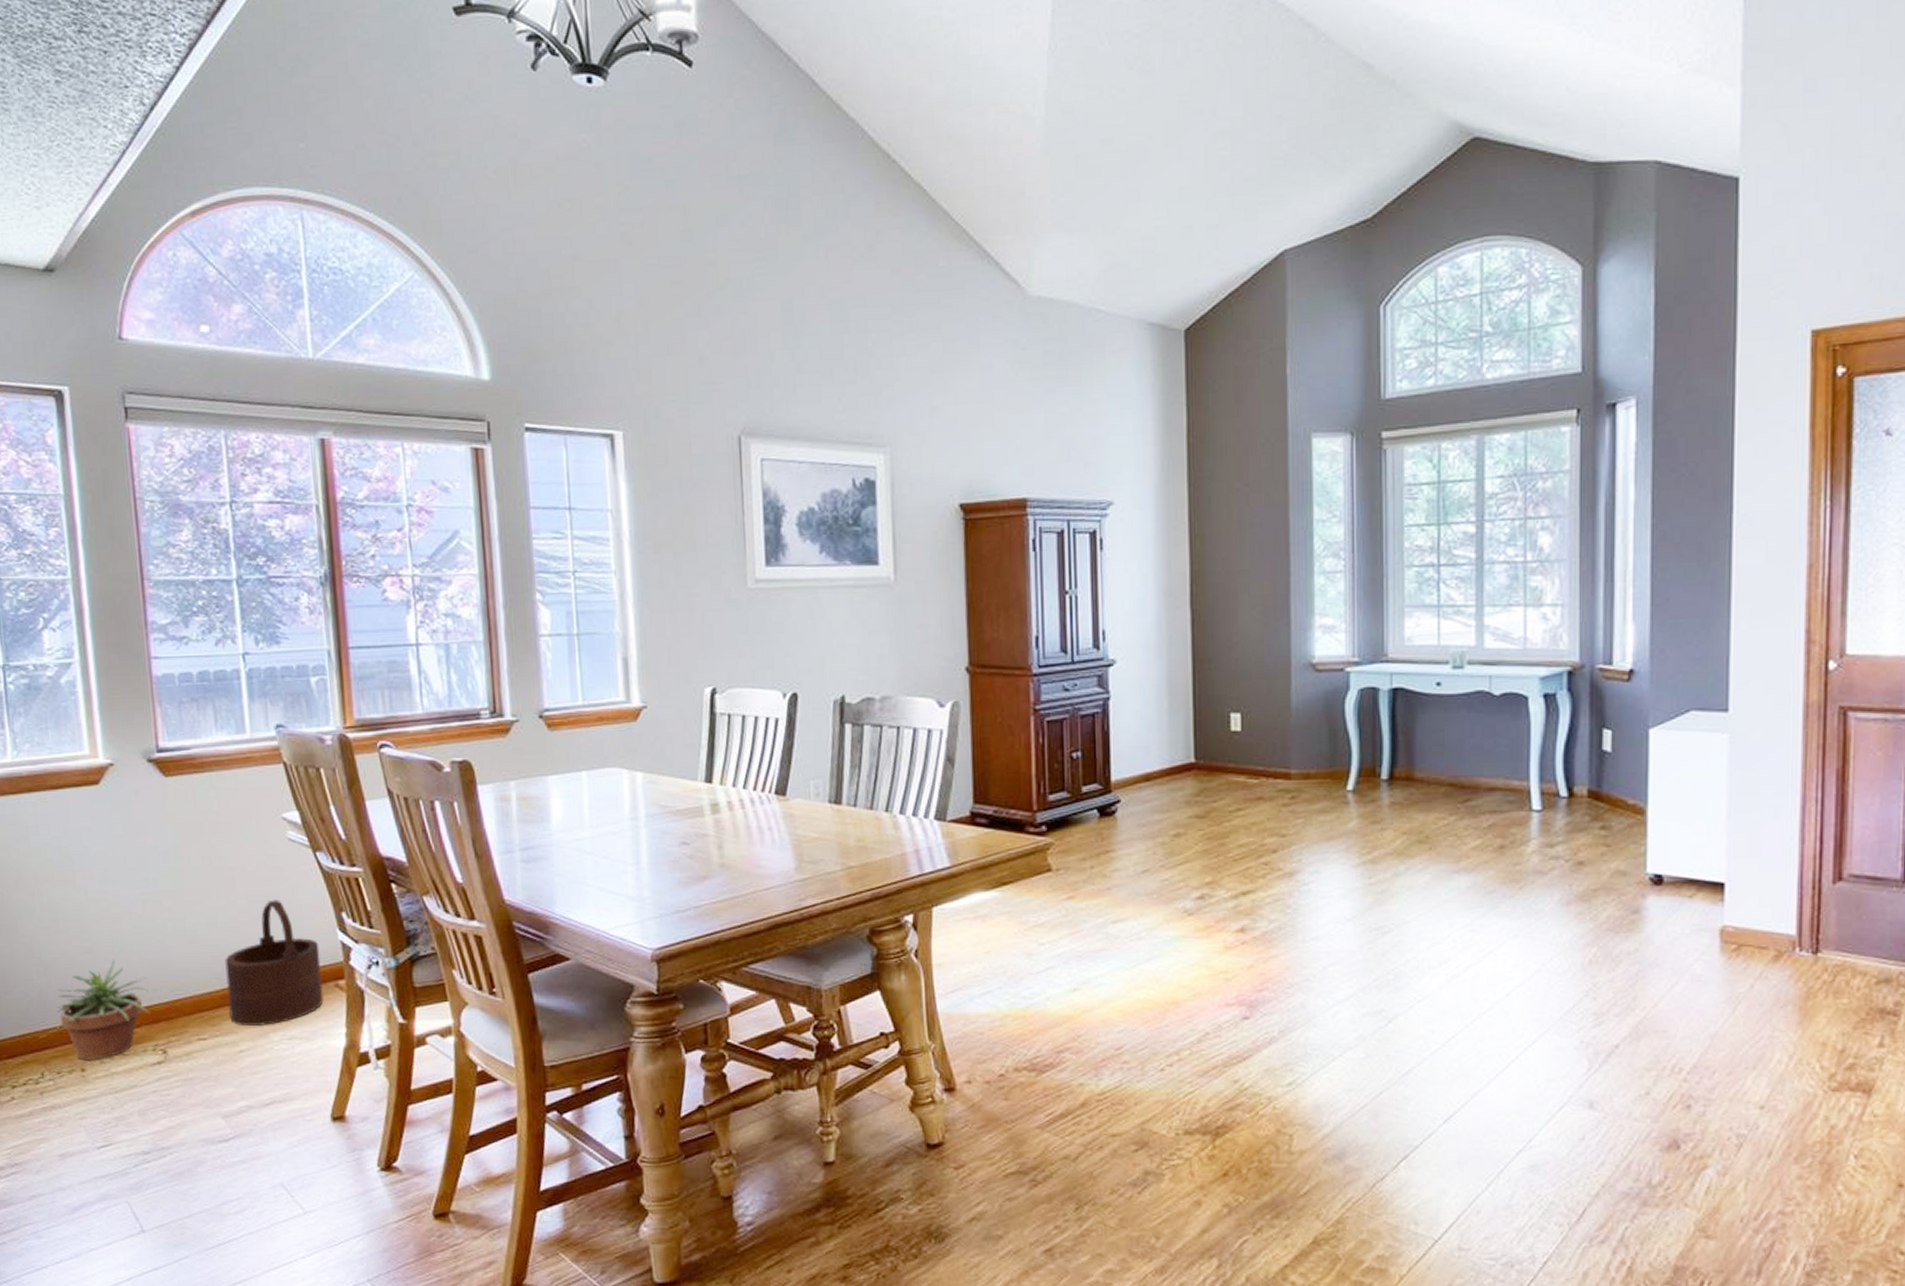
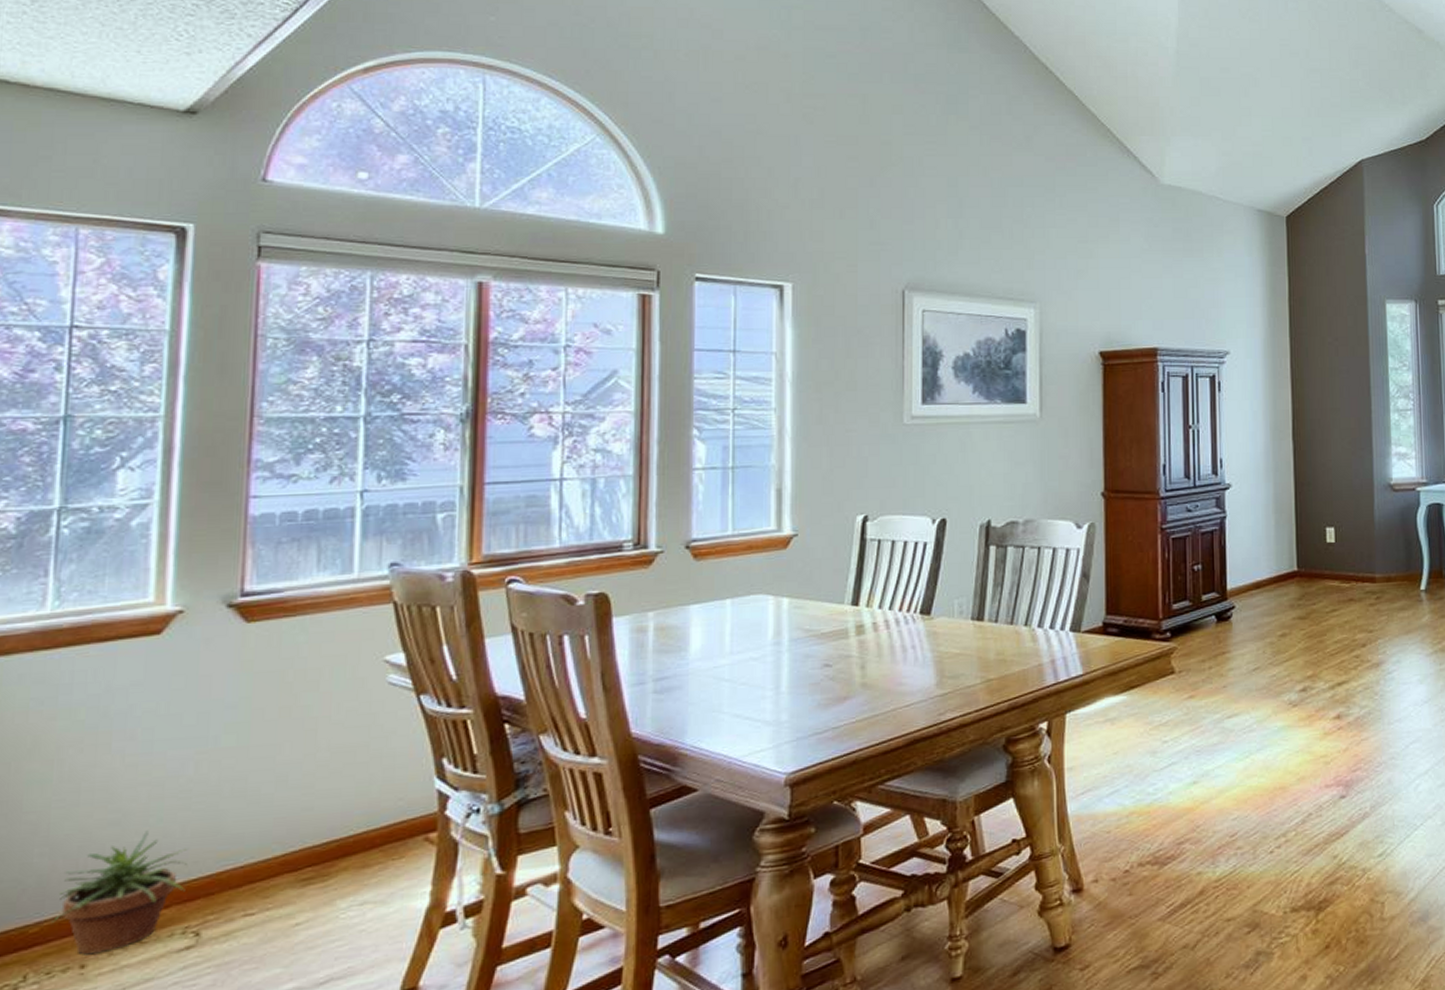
wooden bucket: present [225,899,324,1025] -> none [288,749,411,895]

